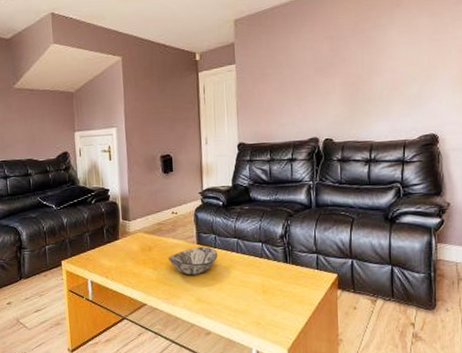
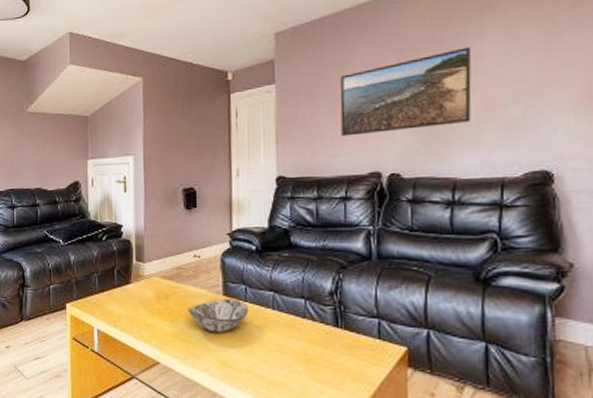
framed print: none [287,36,384,109] -> present [340,47,472,136]

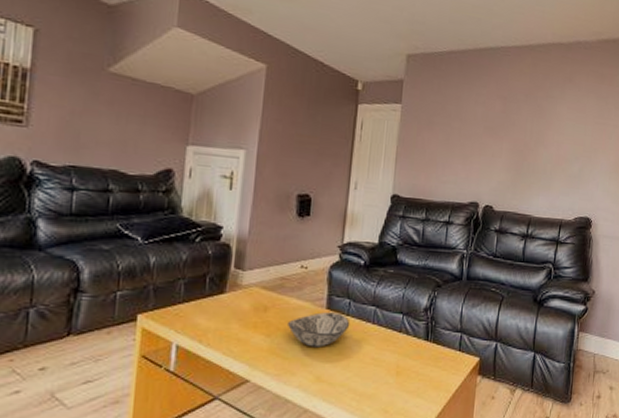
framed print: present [340,47,472,136] -> none [452,107,554,171]

